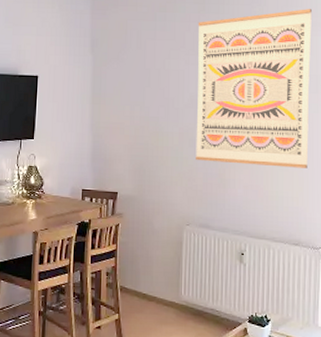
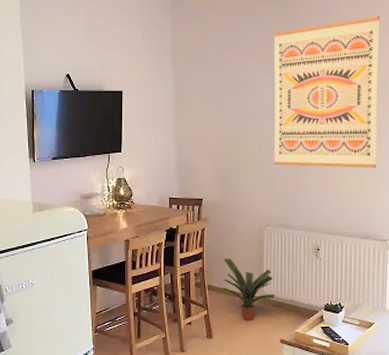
potted plant: none [136,258,194,329] -> present [223,259,275,320]

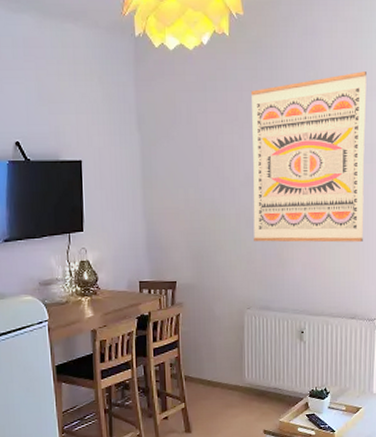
potted plant: present [223,259,275,320] -> none [200,346,257,412]

